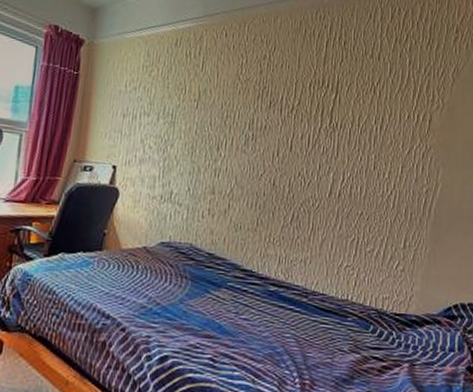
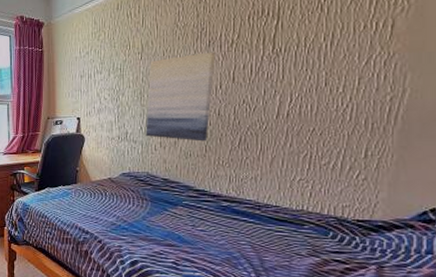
wall art: none [193,111,276,214] -> present [145,51,216,142]

